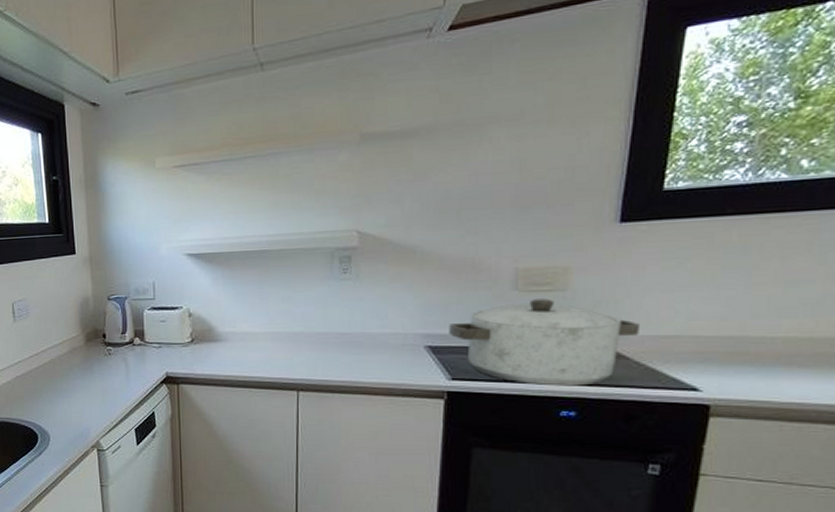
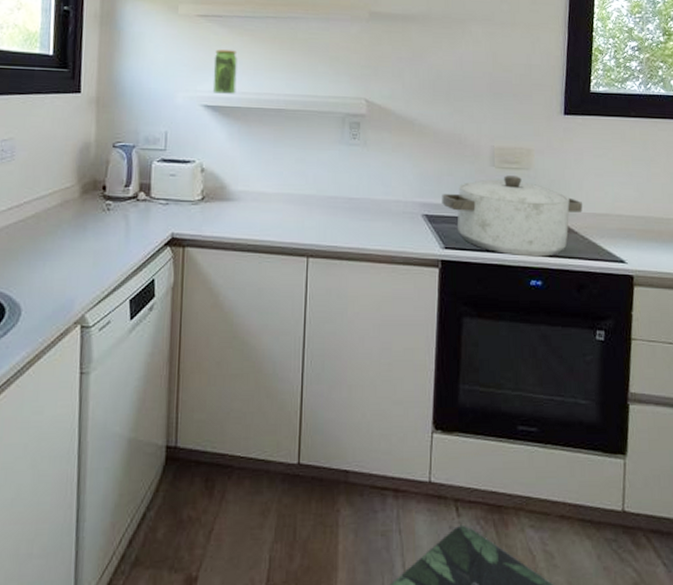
jar: none [193,197,217,241] -> present [212,49,238,94]

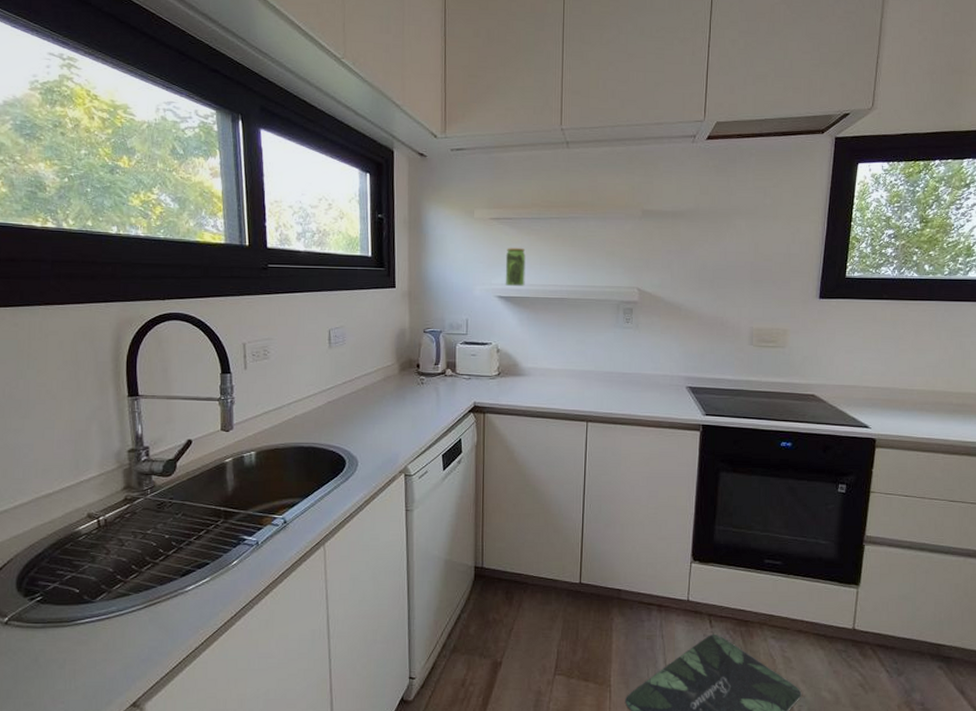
cooking pot: present [442,175,582,257] -> none [704,353,832,423]

